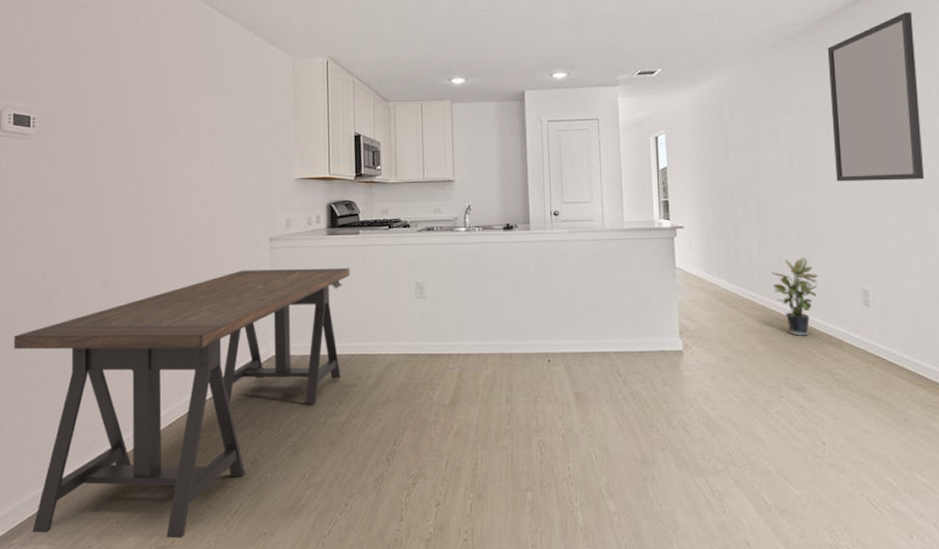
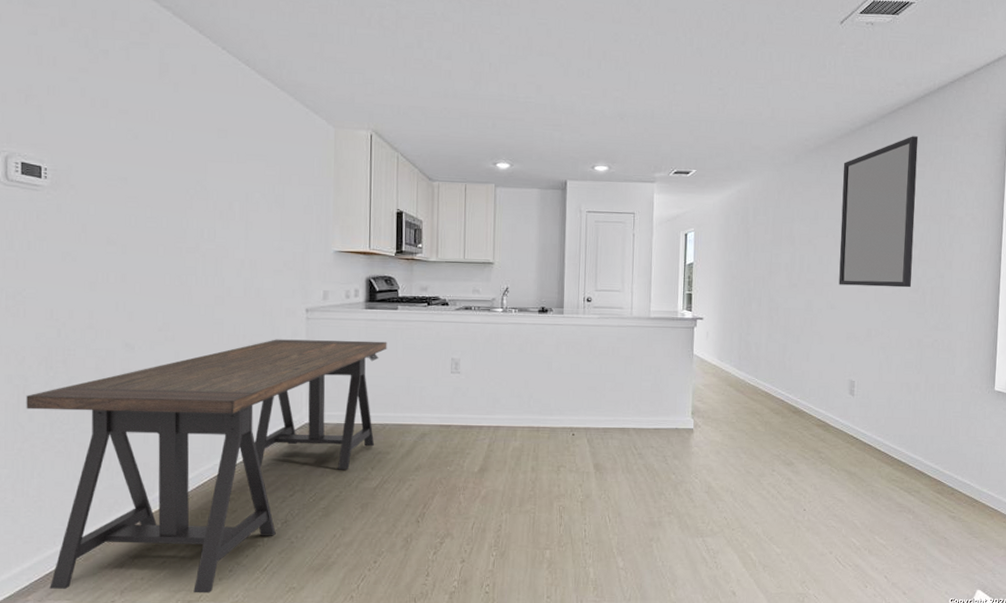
potted plant: present [771,257,818,336] -> none [775,351,814,419]

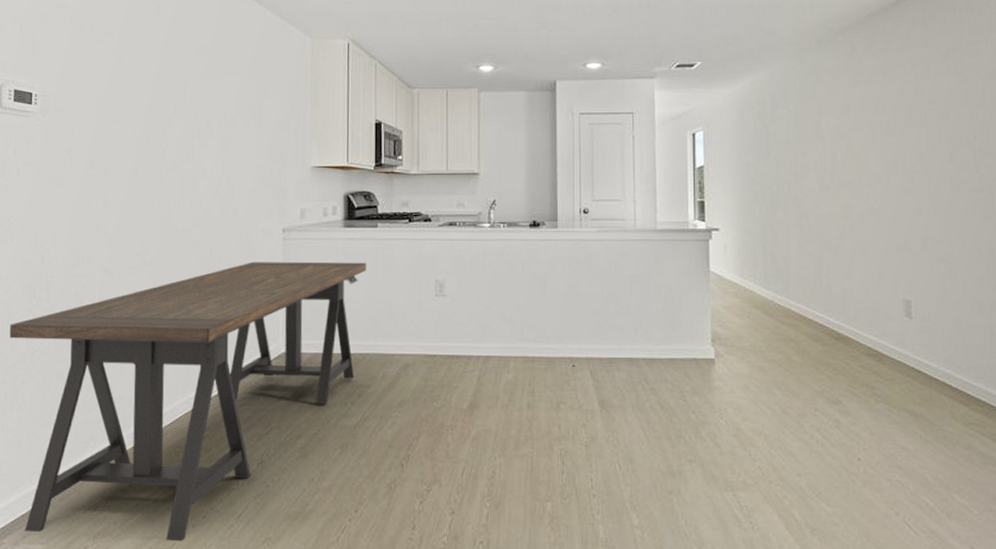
home mirror: present [839,136,919,288] -> none [876,9,974,187]

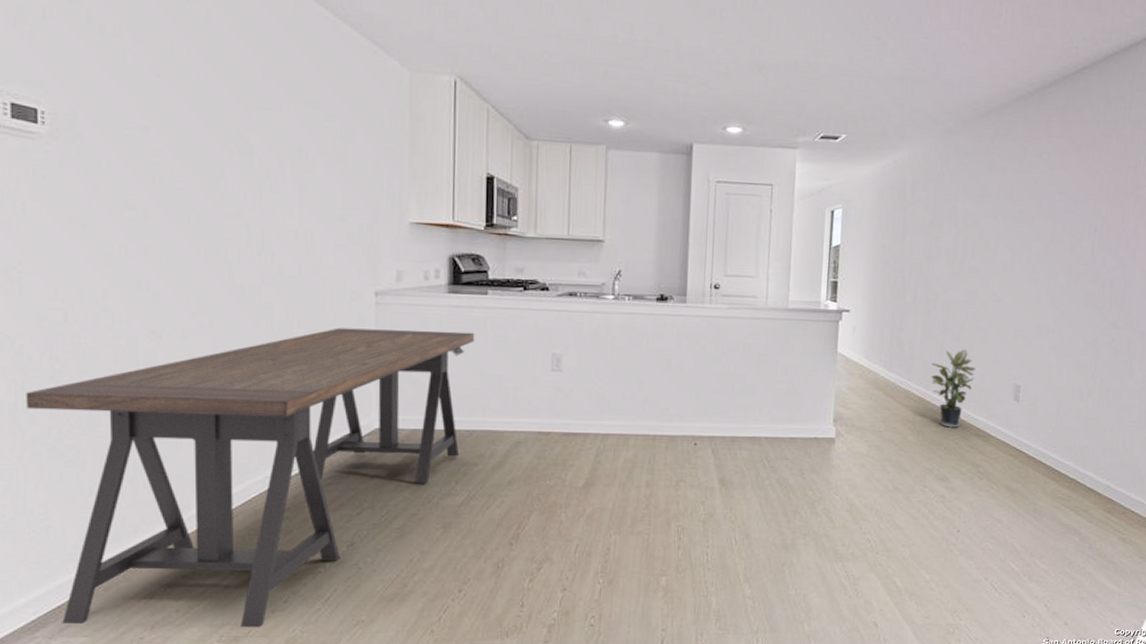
potted plant: none [810,265,859,347] -> present [931,349,976,428]

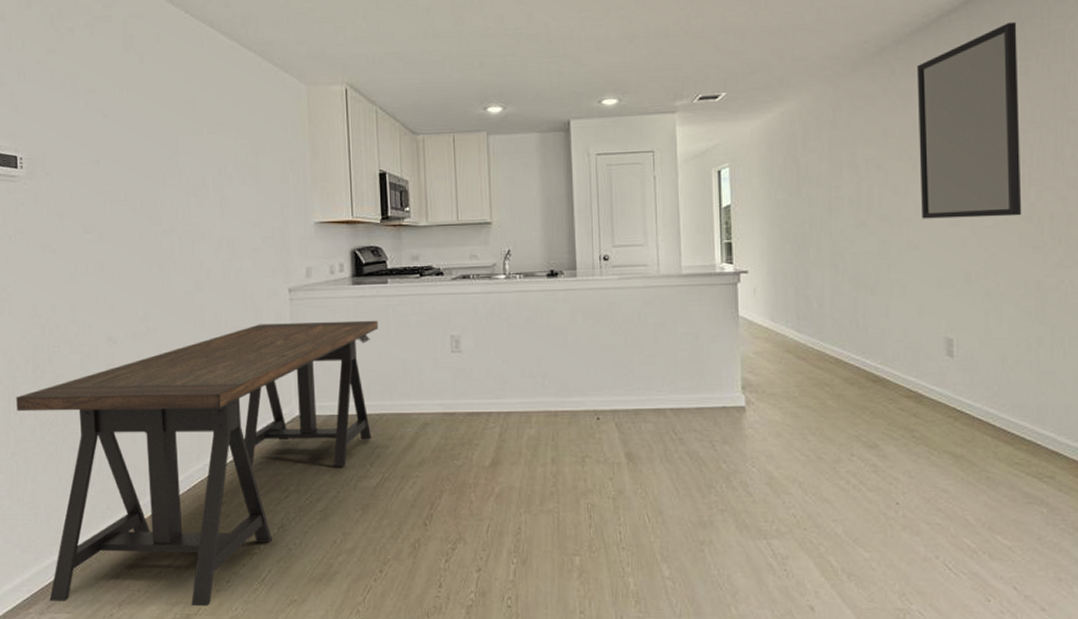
potted plant: present [931,349,976,428] -> none [845,304,897,390]
home mirror: none [1006,101,1105,279] -> present [916,22,1022,219]

